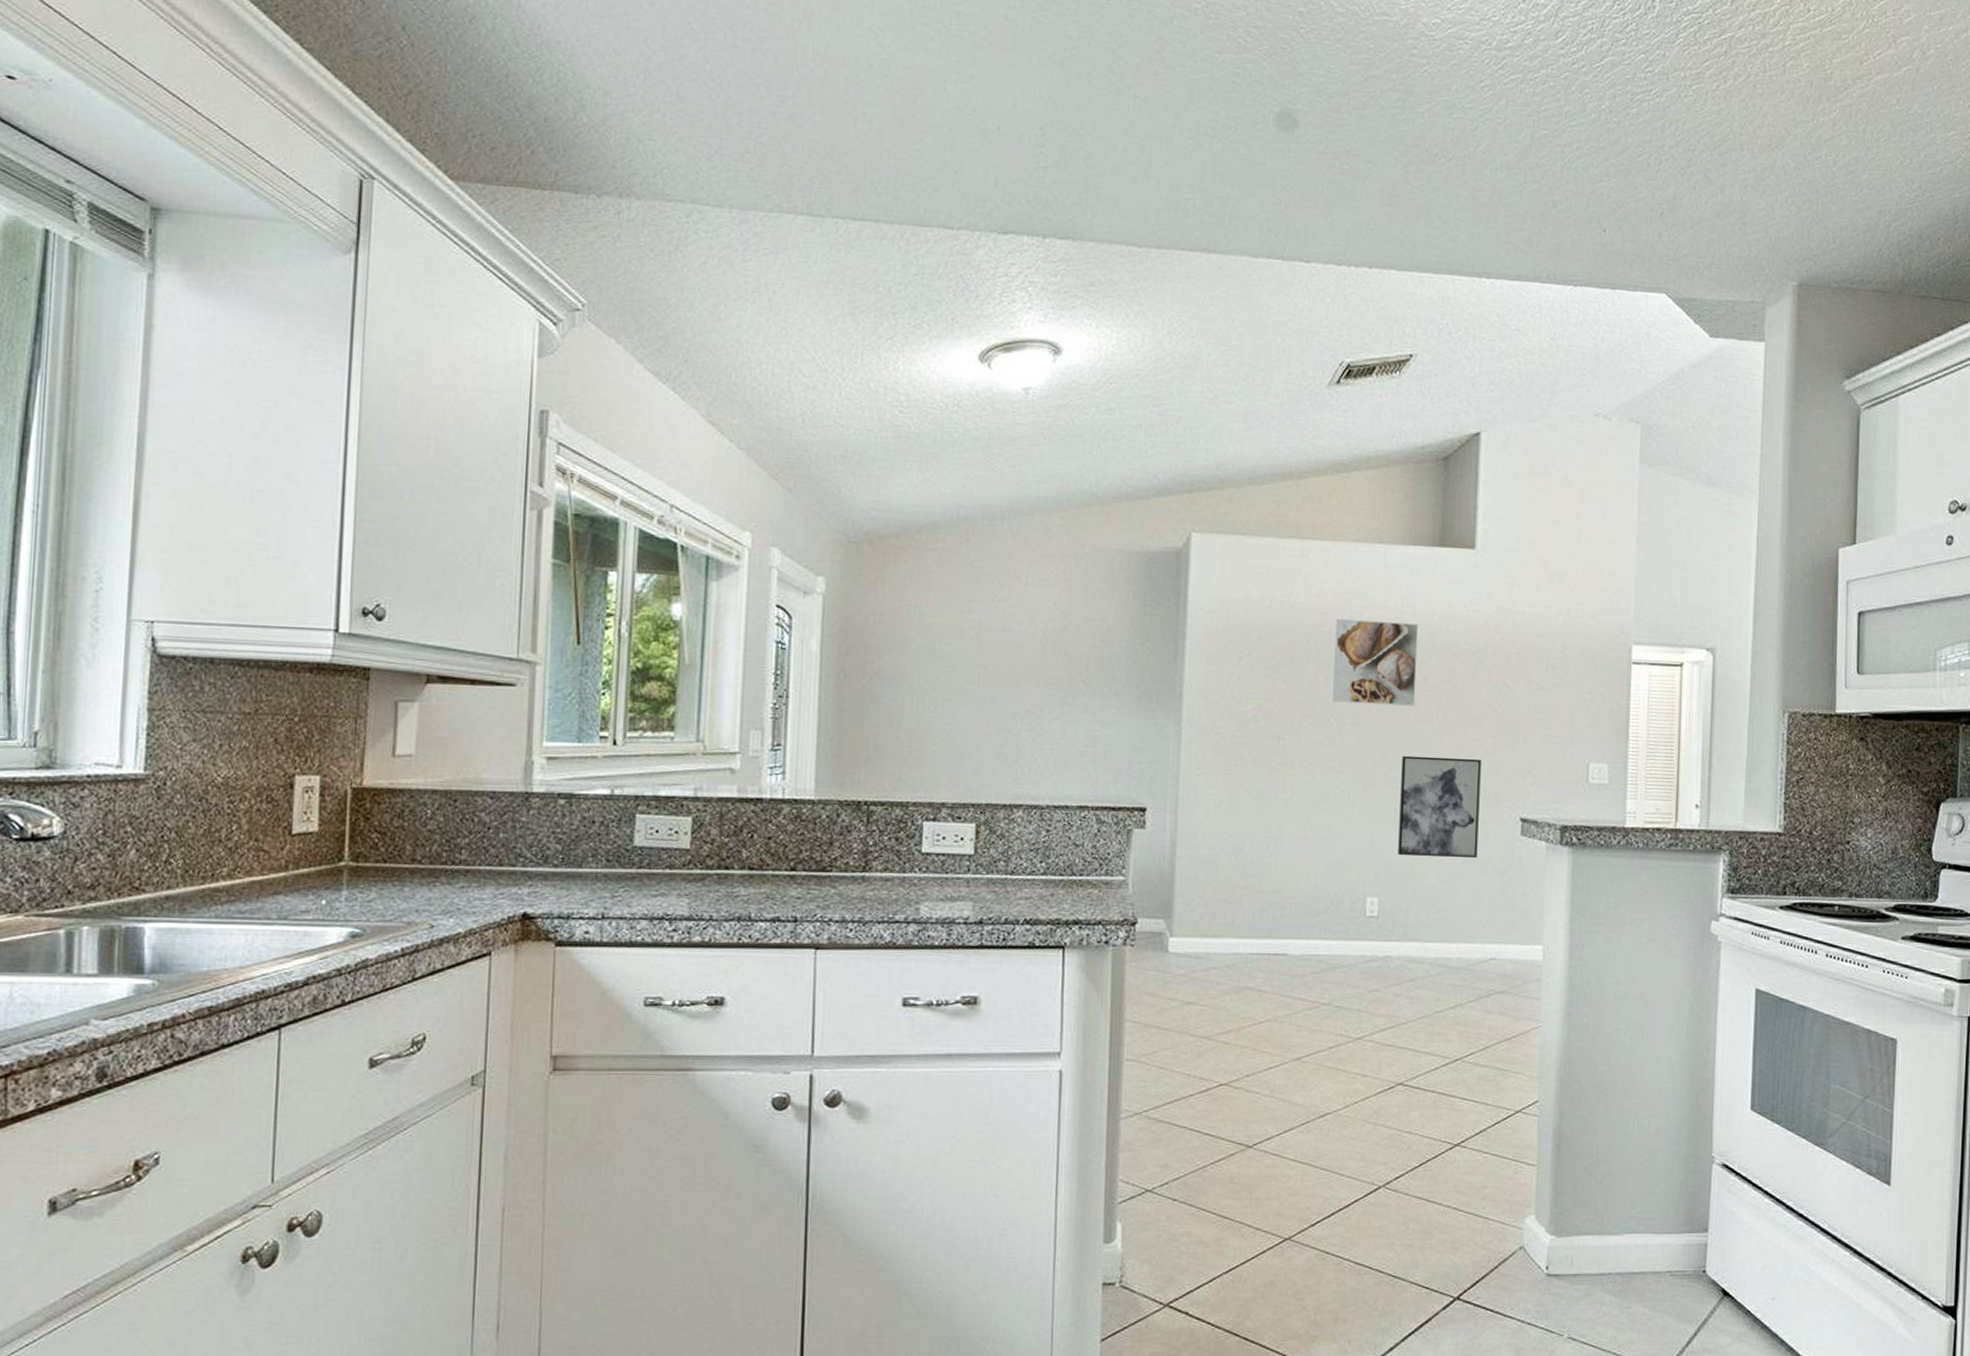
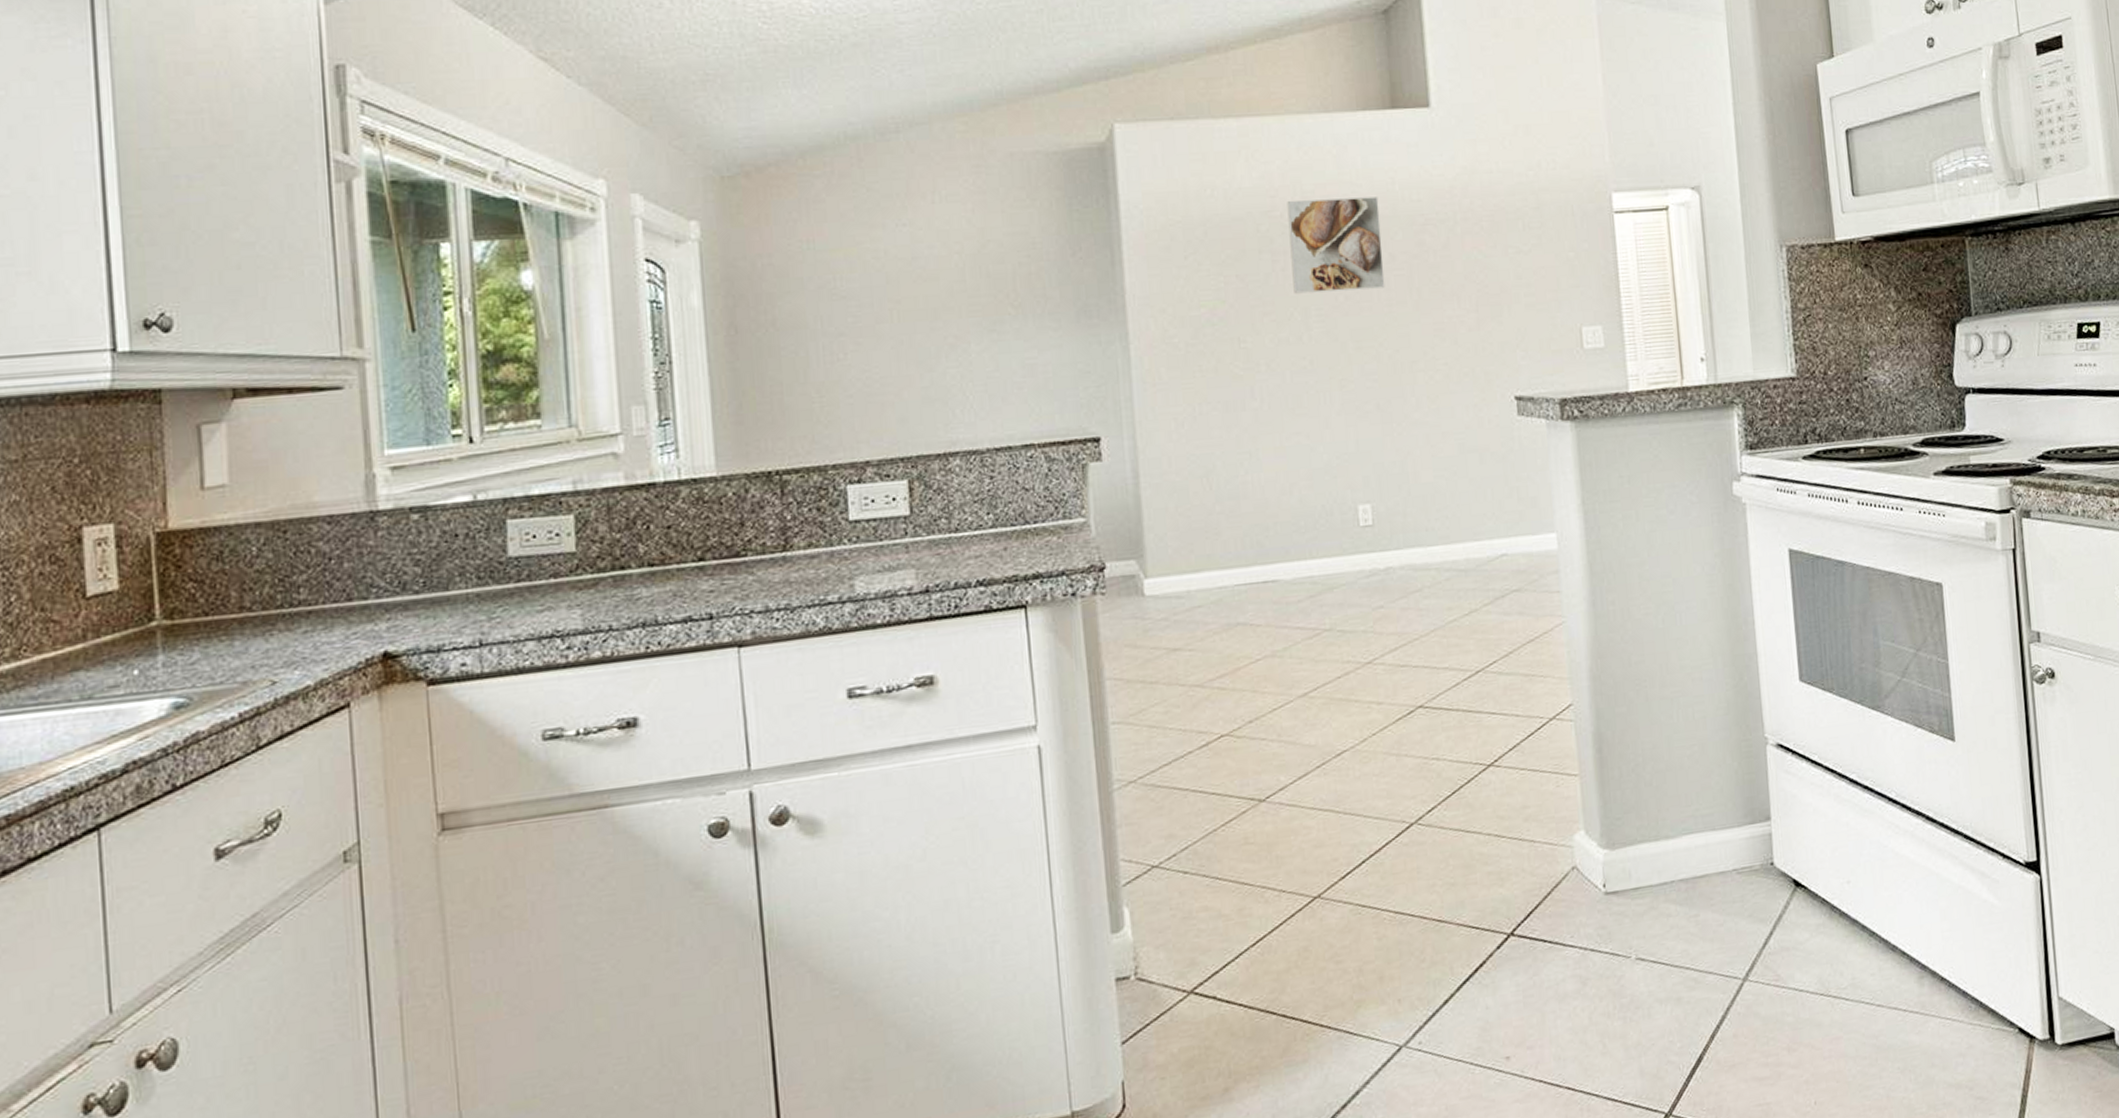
wall art: present [1398,755,1481,857] -> none [1378,337,1473,455]

